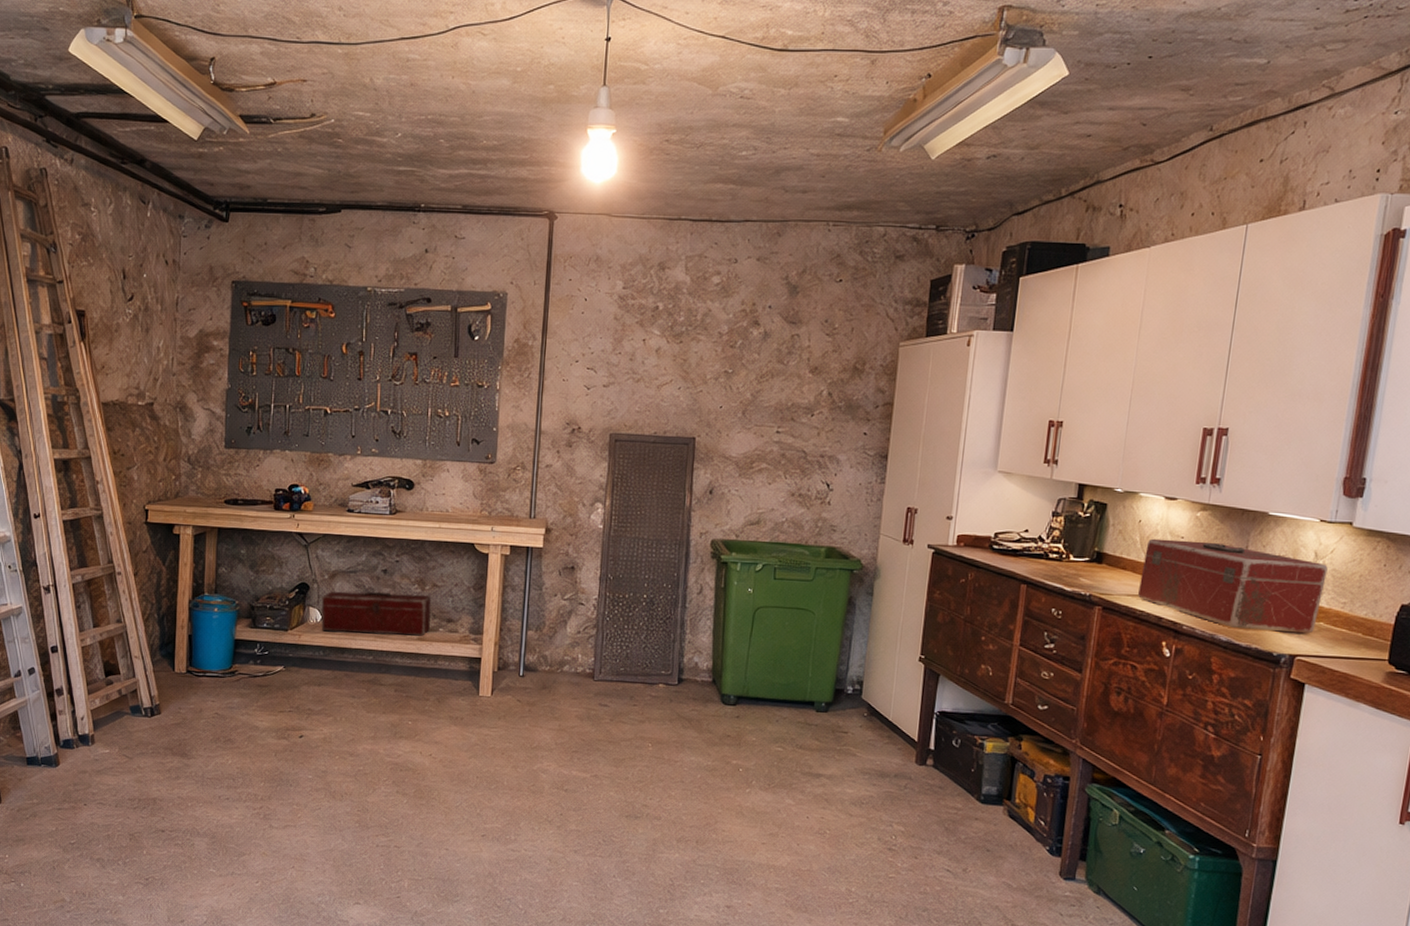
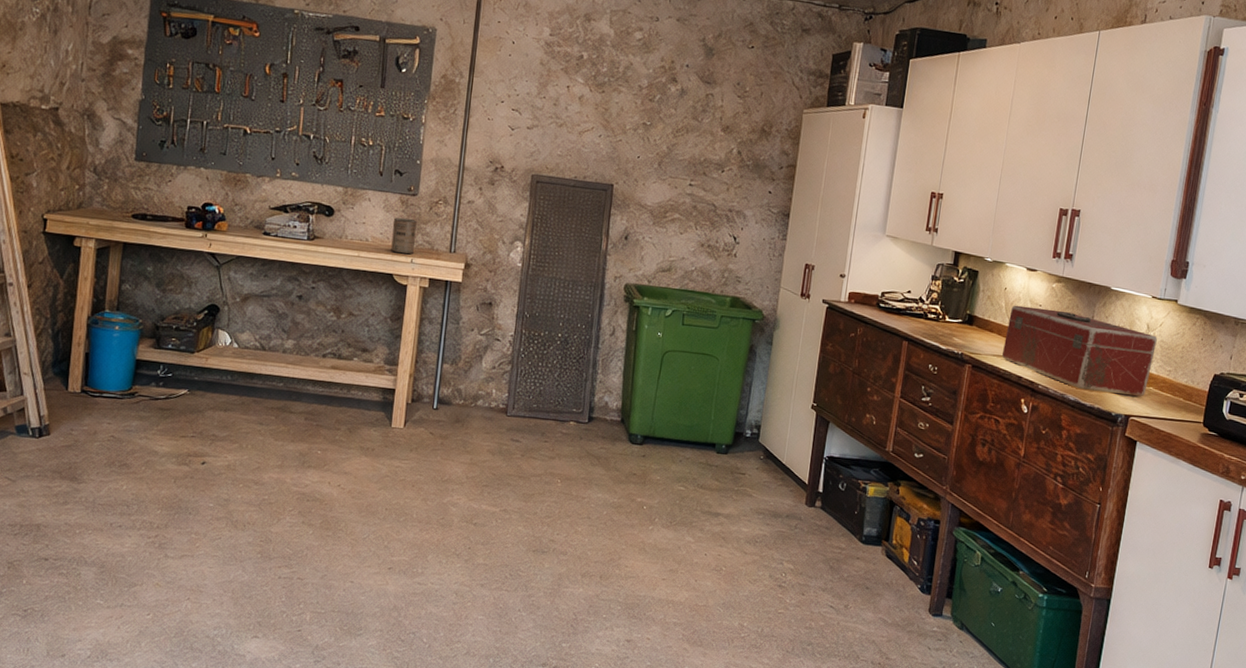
toolbox: present [321,591,431,636] -> none [230,315,347,365]
paint can: none [471,486,496,523] -> present [391,217,417,255]

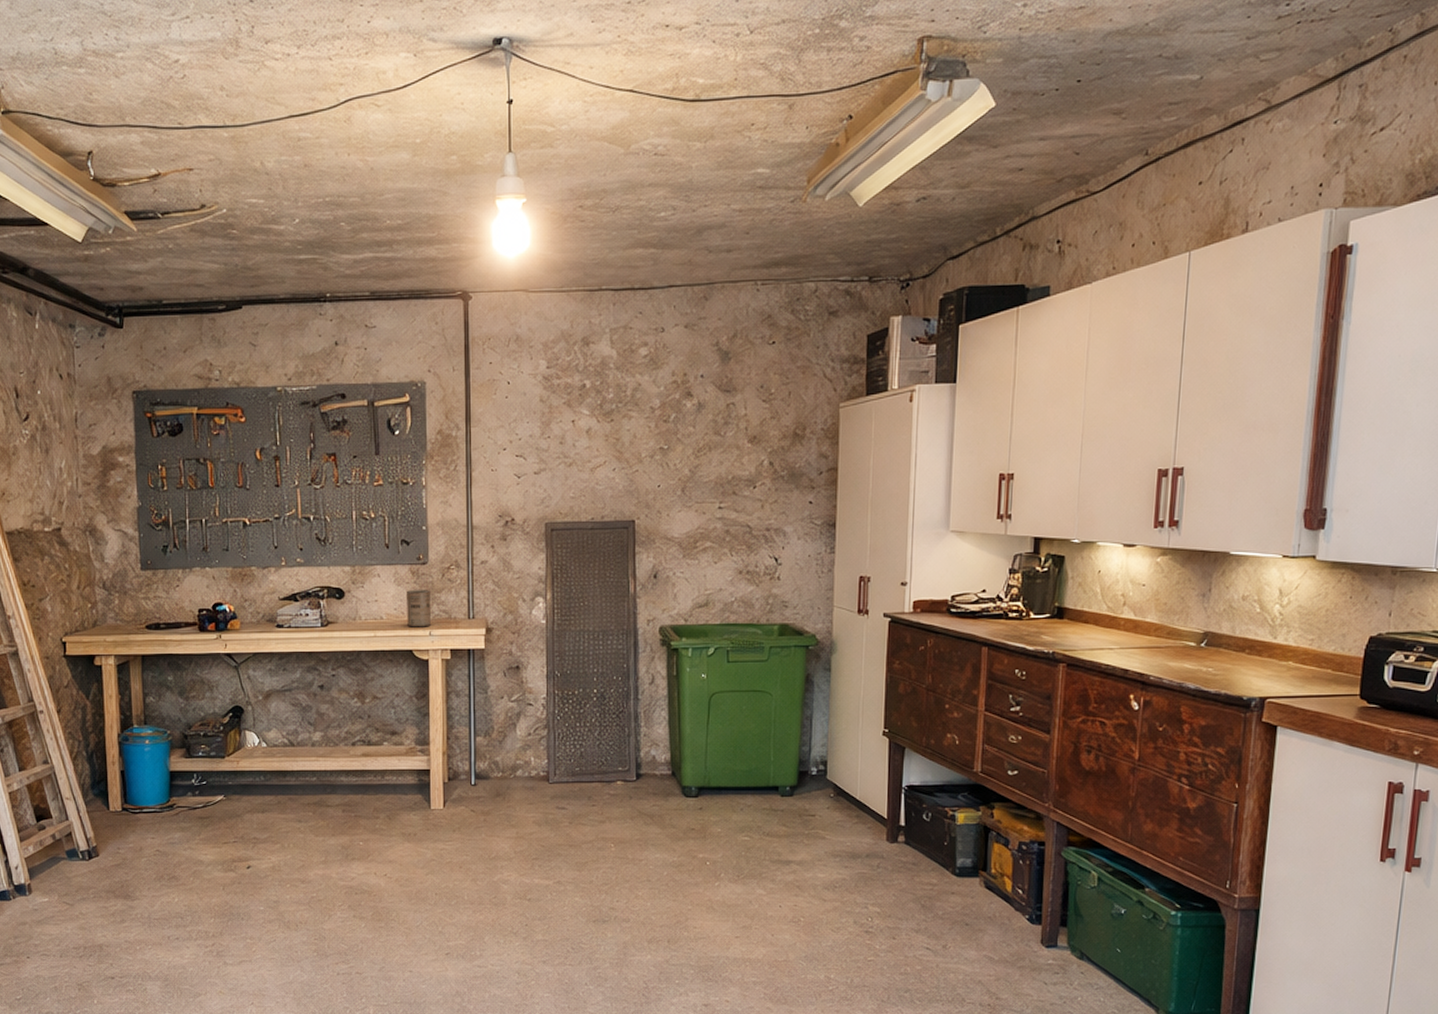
toolbox: present [1002,305,1157,397] -> none [1102,587,1293,676]

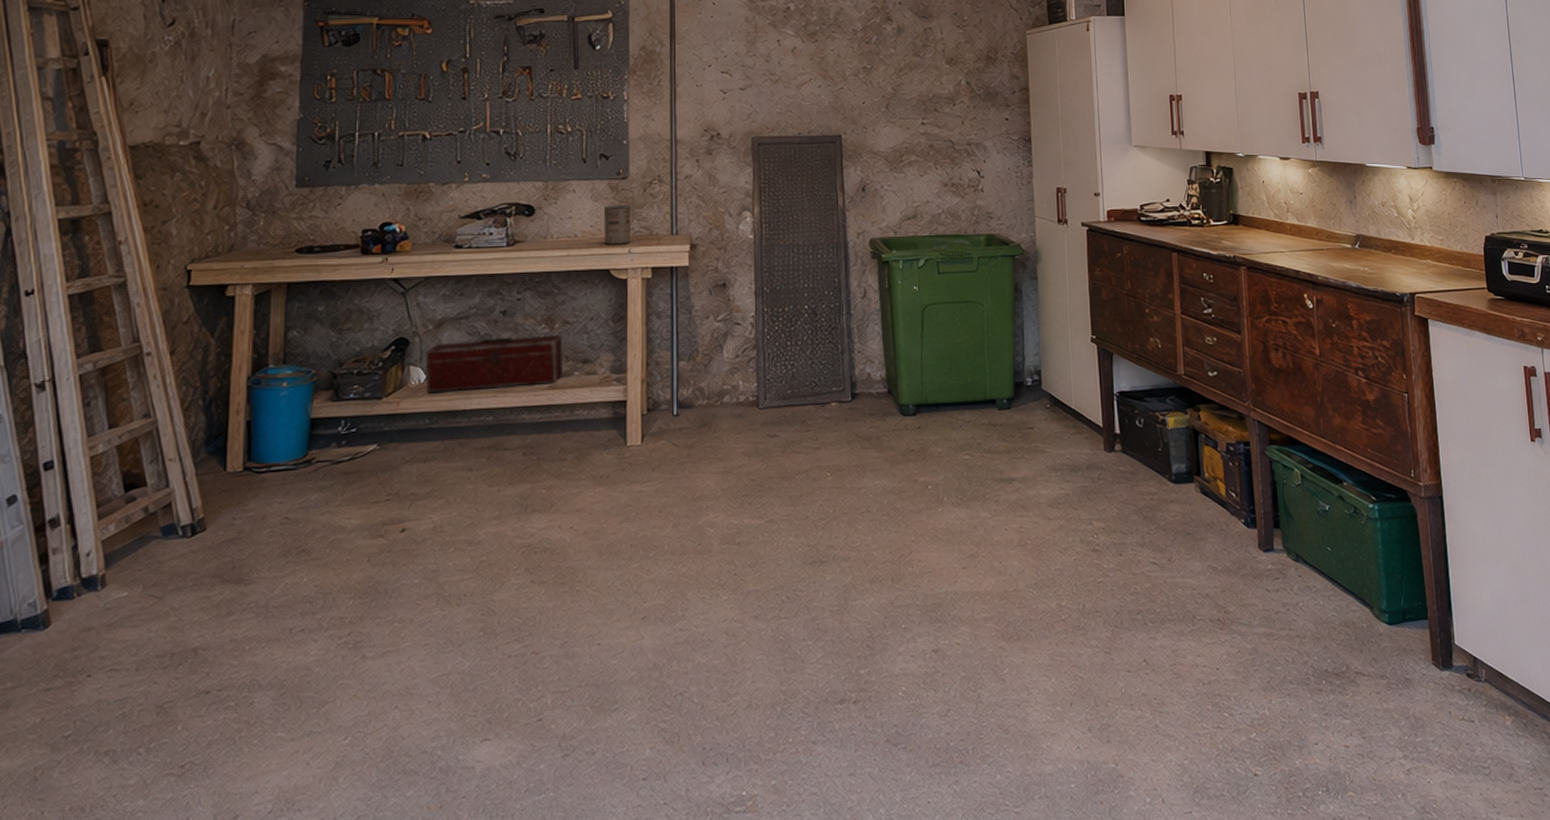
toolbox: none [257,708,374,755] -> present [425,334,563,394]

